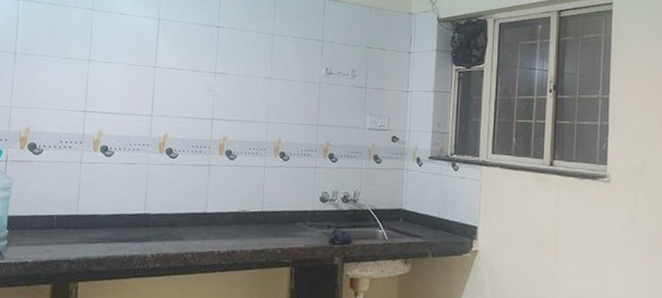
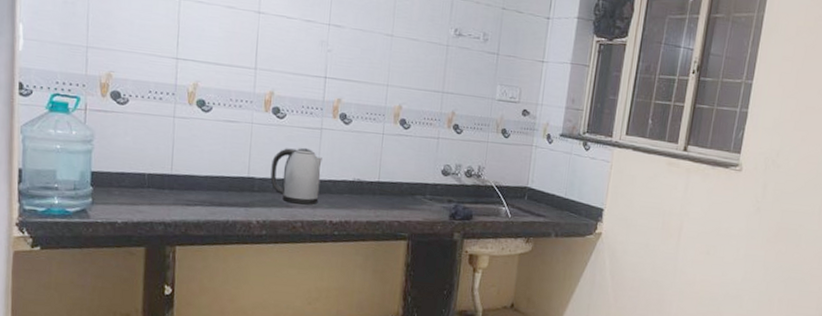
kettle: none [164,183,210,237] -> present [270,147,322,205]

